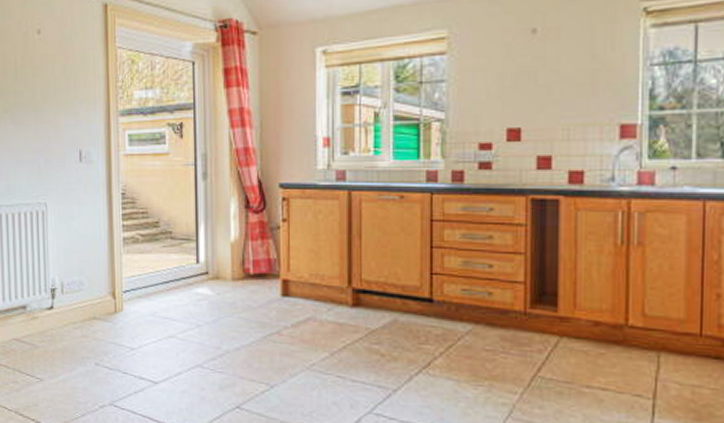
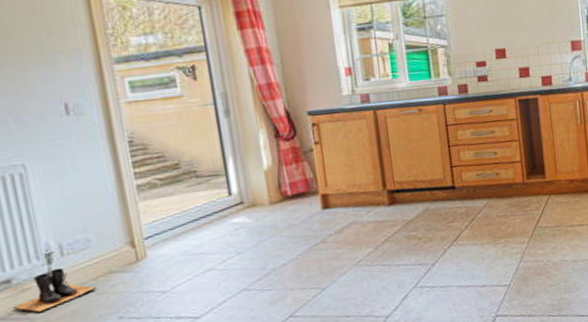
boots: none [25,304,83,342] -> present [13,267,97,313]

